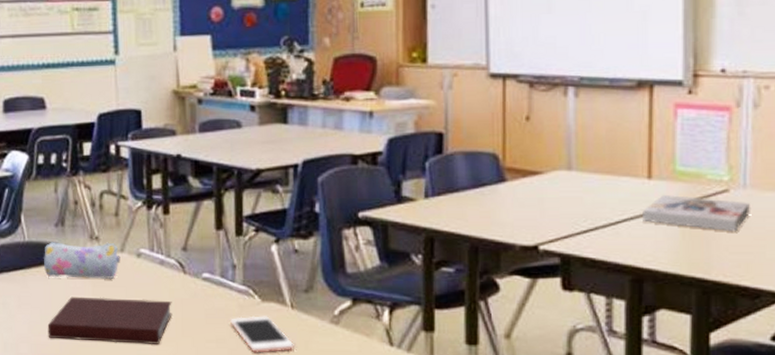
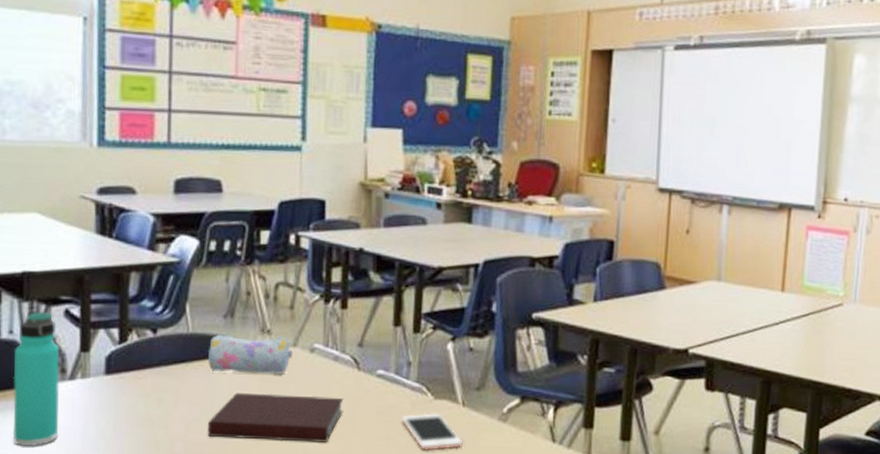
book: present [641,194,751,232] -> none [773,306,859,341]

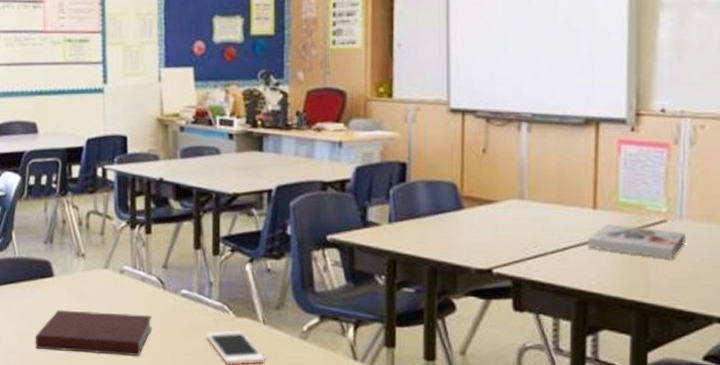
pencil case: present [207,334,293,374] -> none [32,258,105,294]
book: none [773,306,859,341] -> present [586,223,687,260]

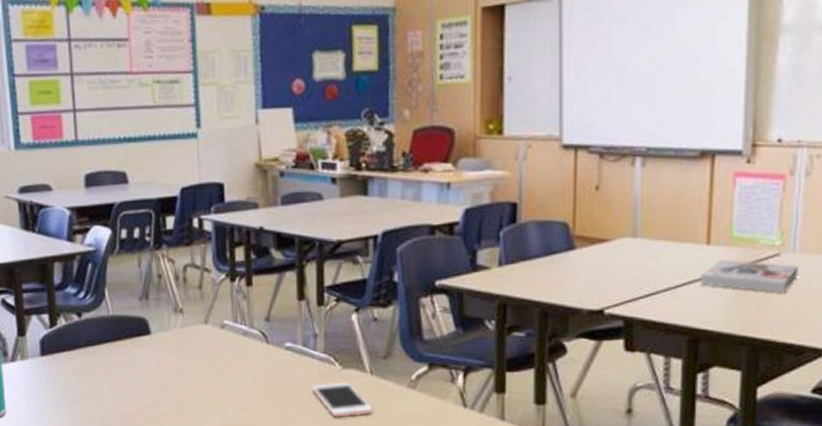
notebook: present [35,310,152,356] -> none [133,368,256,412]

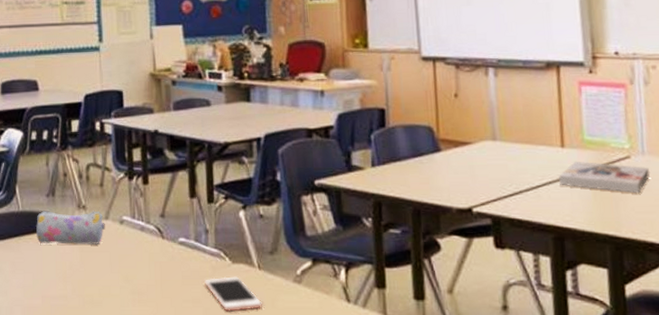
pencil case: none [128,314,205,351] -> present [35,211,105,245]

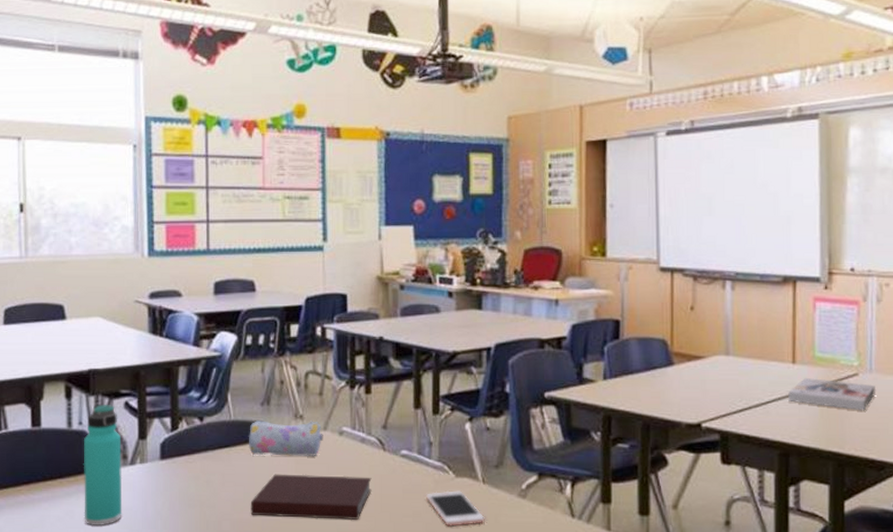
notebook: none [39,261,153,305] -> present [250,474,372,520]

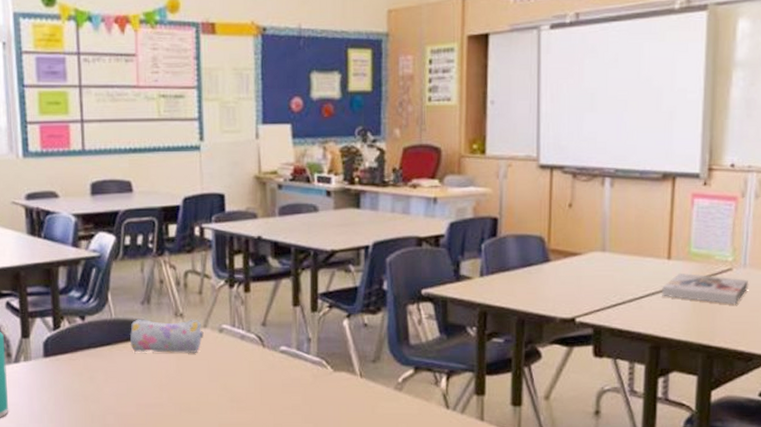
notebook: present [250,474,372,520] -> none [133,370,252,413]
cell phone: present [425,490,486,527] -> none [304,384,363,418]

